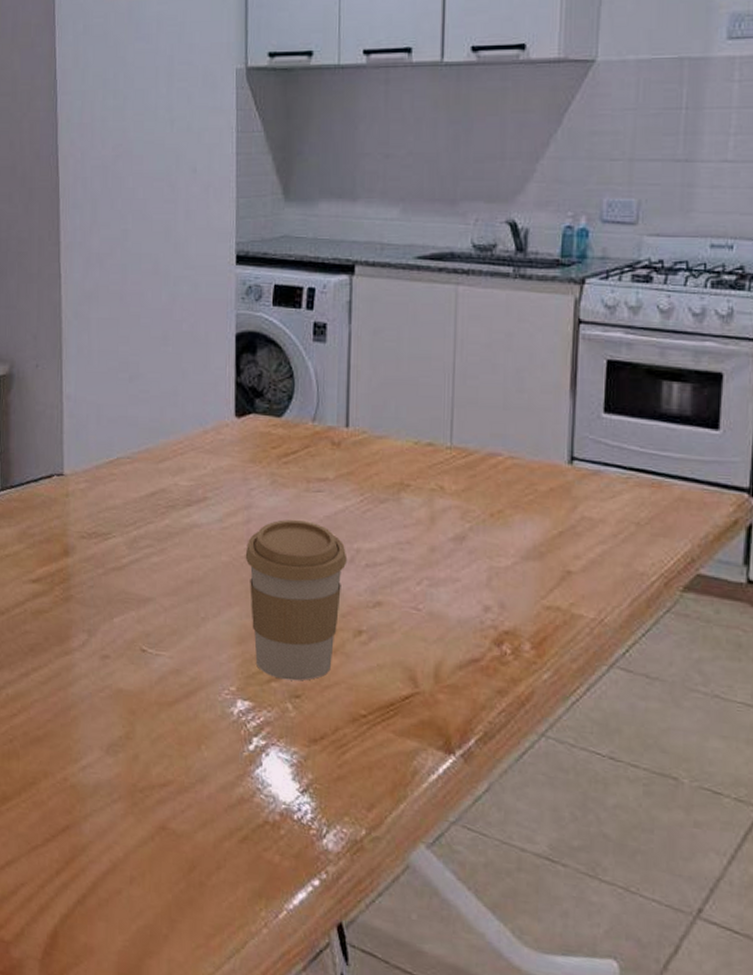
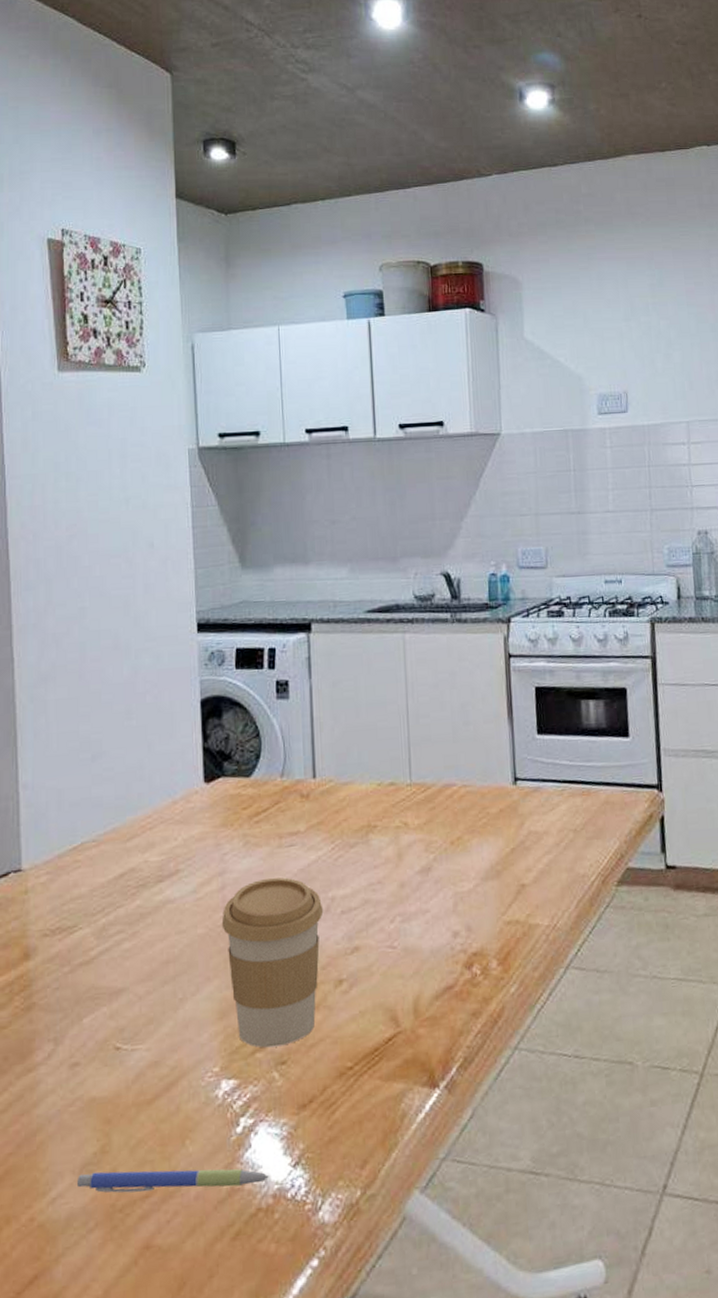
pen: none [103,751,277,799] -> present [76,1168,269,1193]

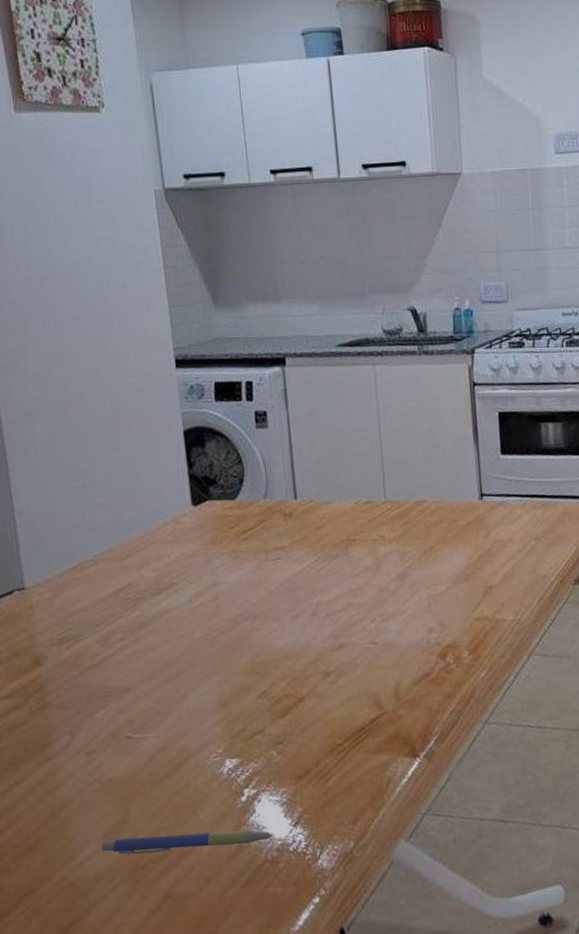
coffee cup: present [221,877,324,1048] -> none [216,587,310,732]

